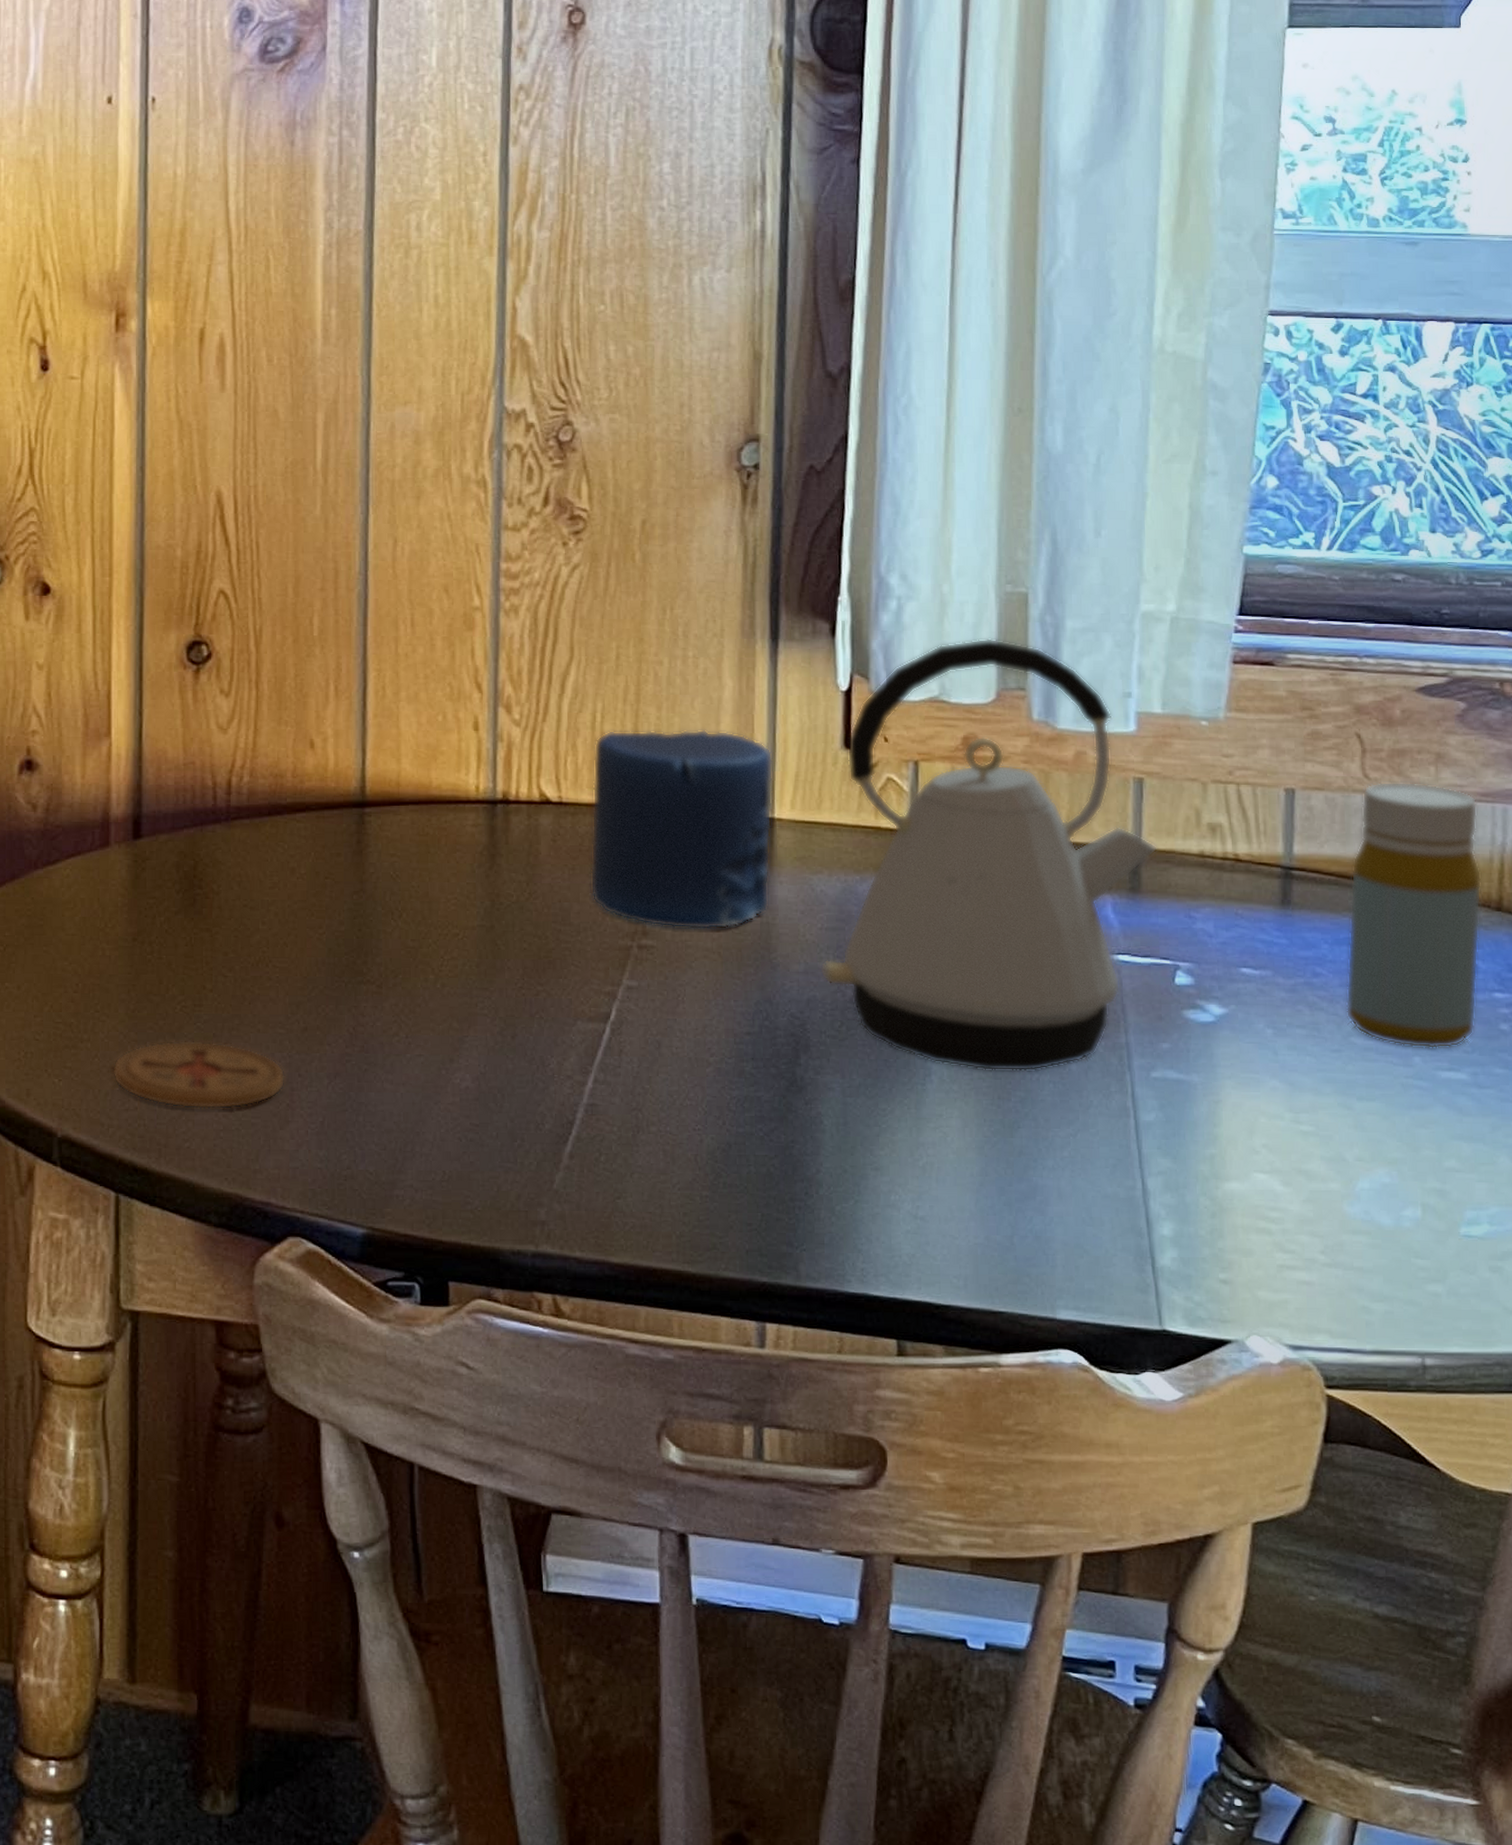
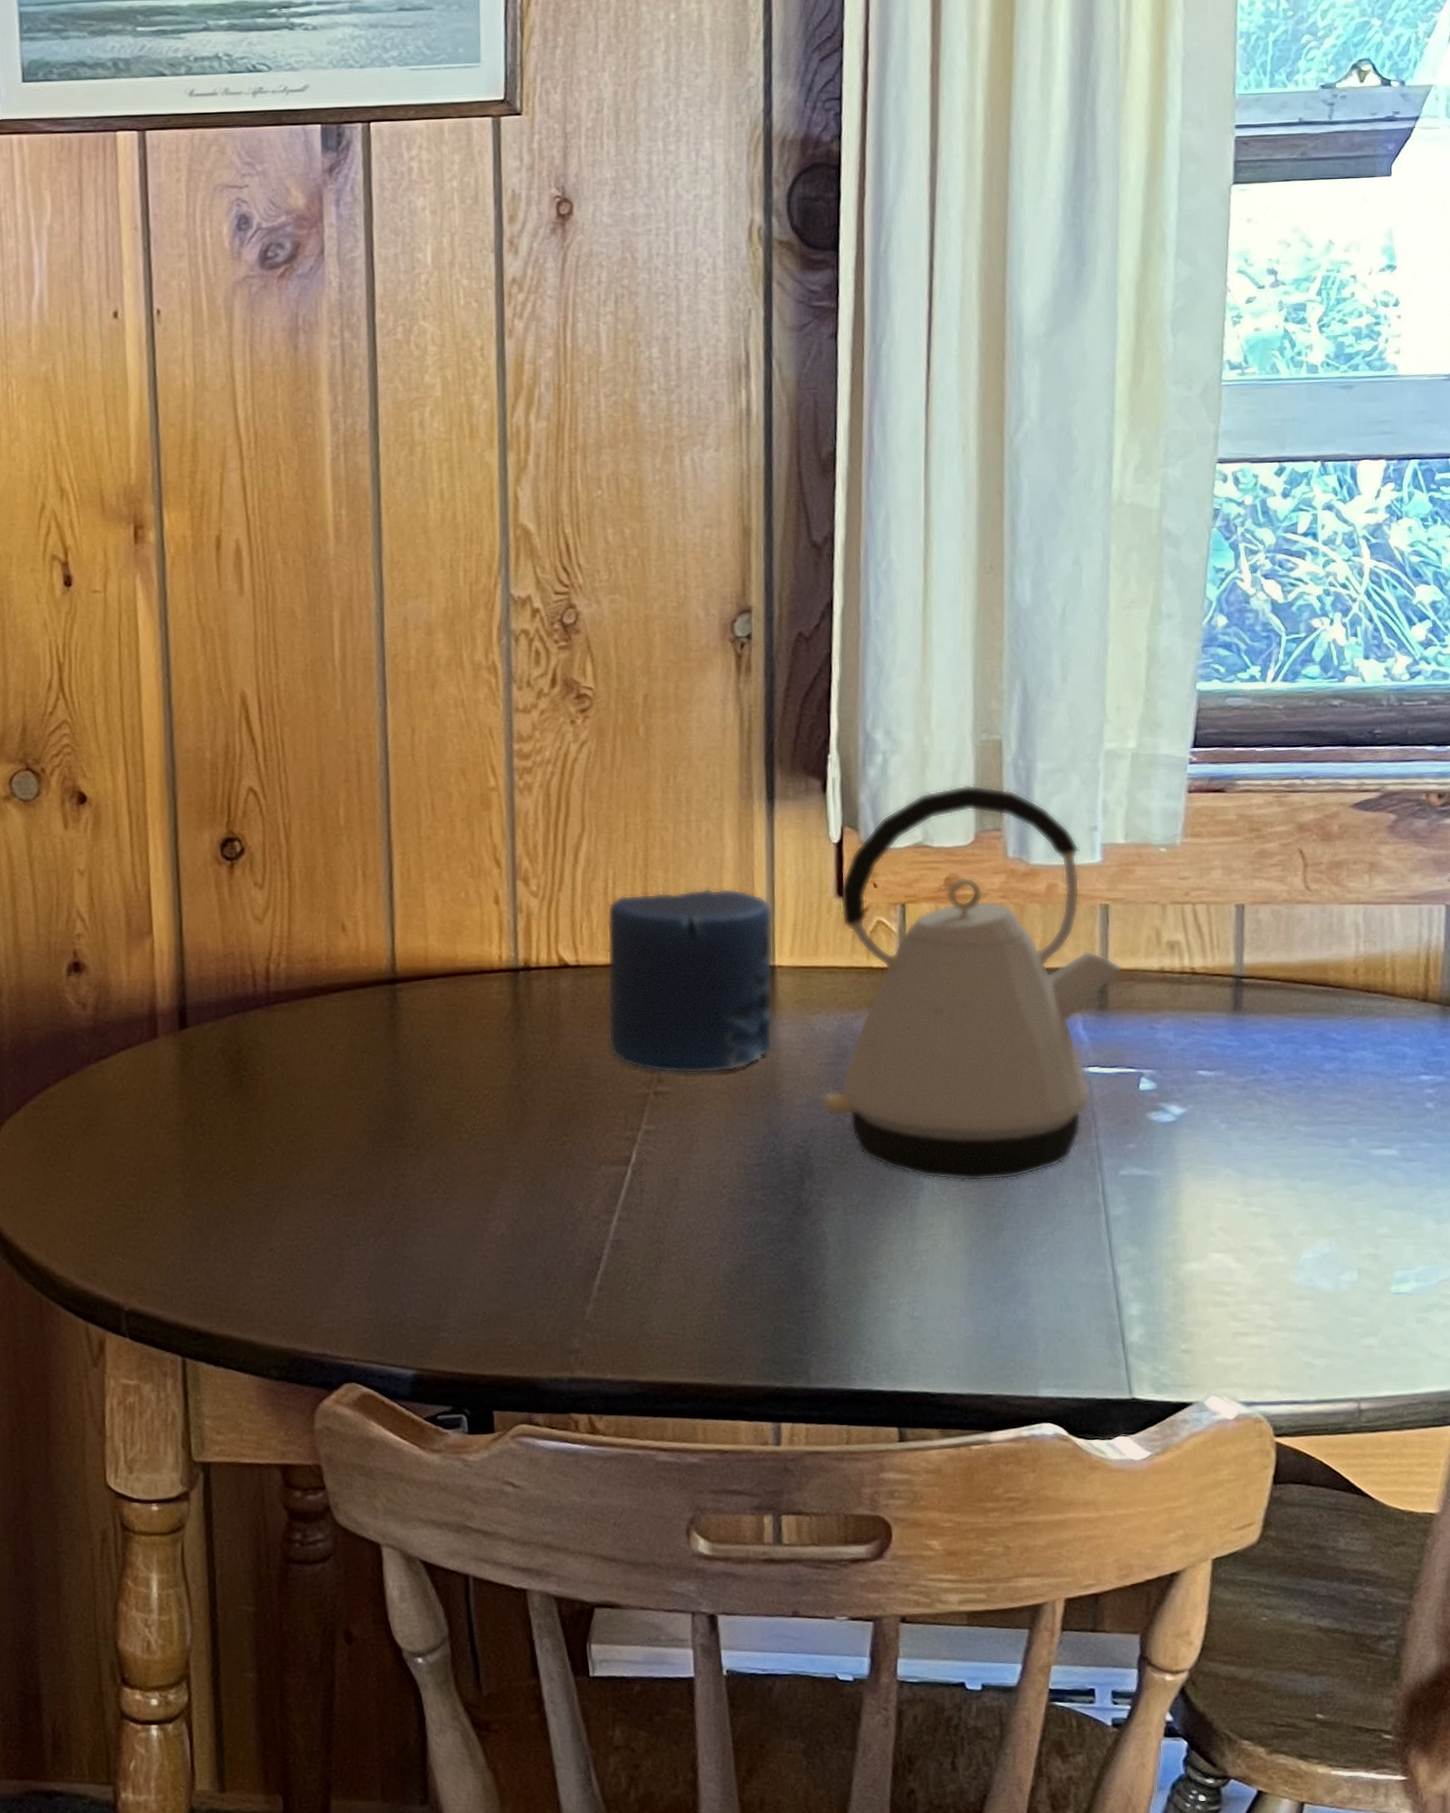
coaster: present [111,1041,285,1109] -> none [172,1211,335,1275]
bottle: present [1345,781,1482,1049] -> none [1290,890,1410,1131]

